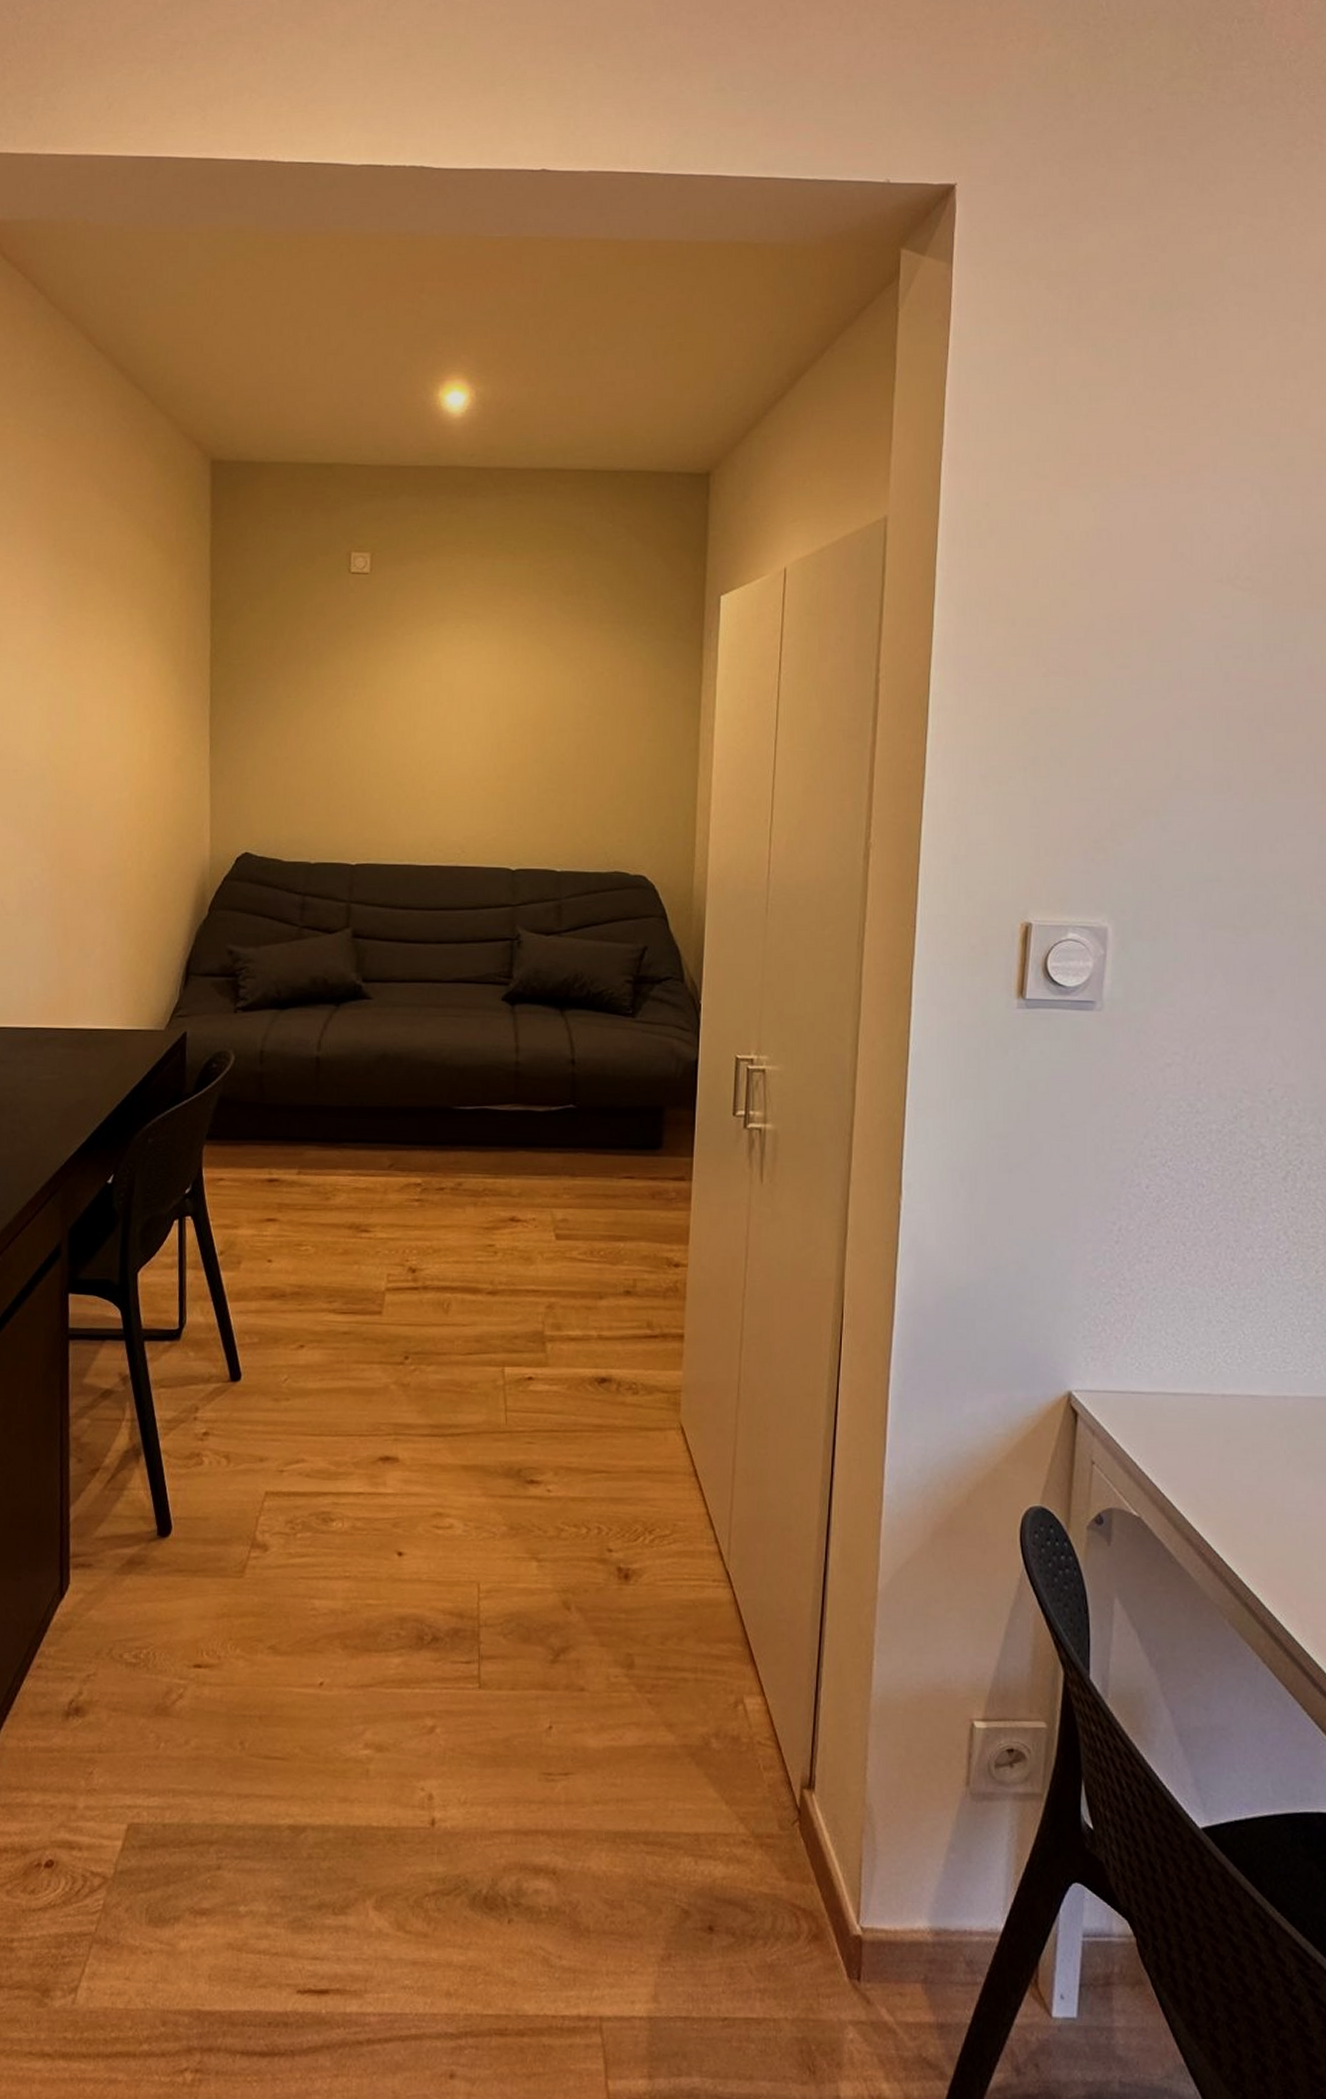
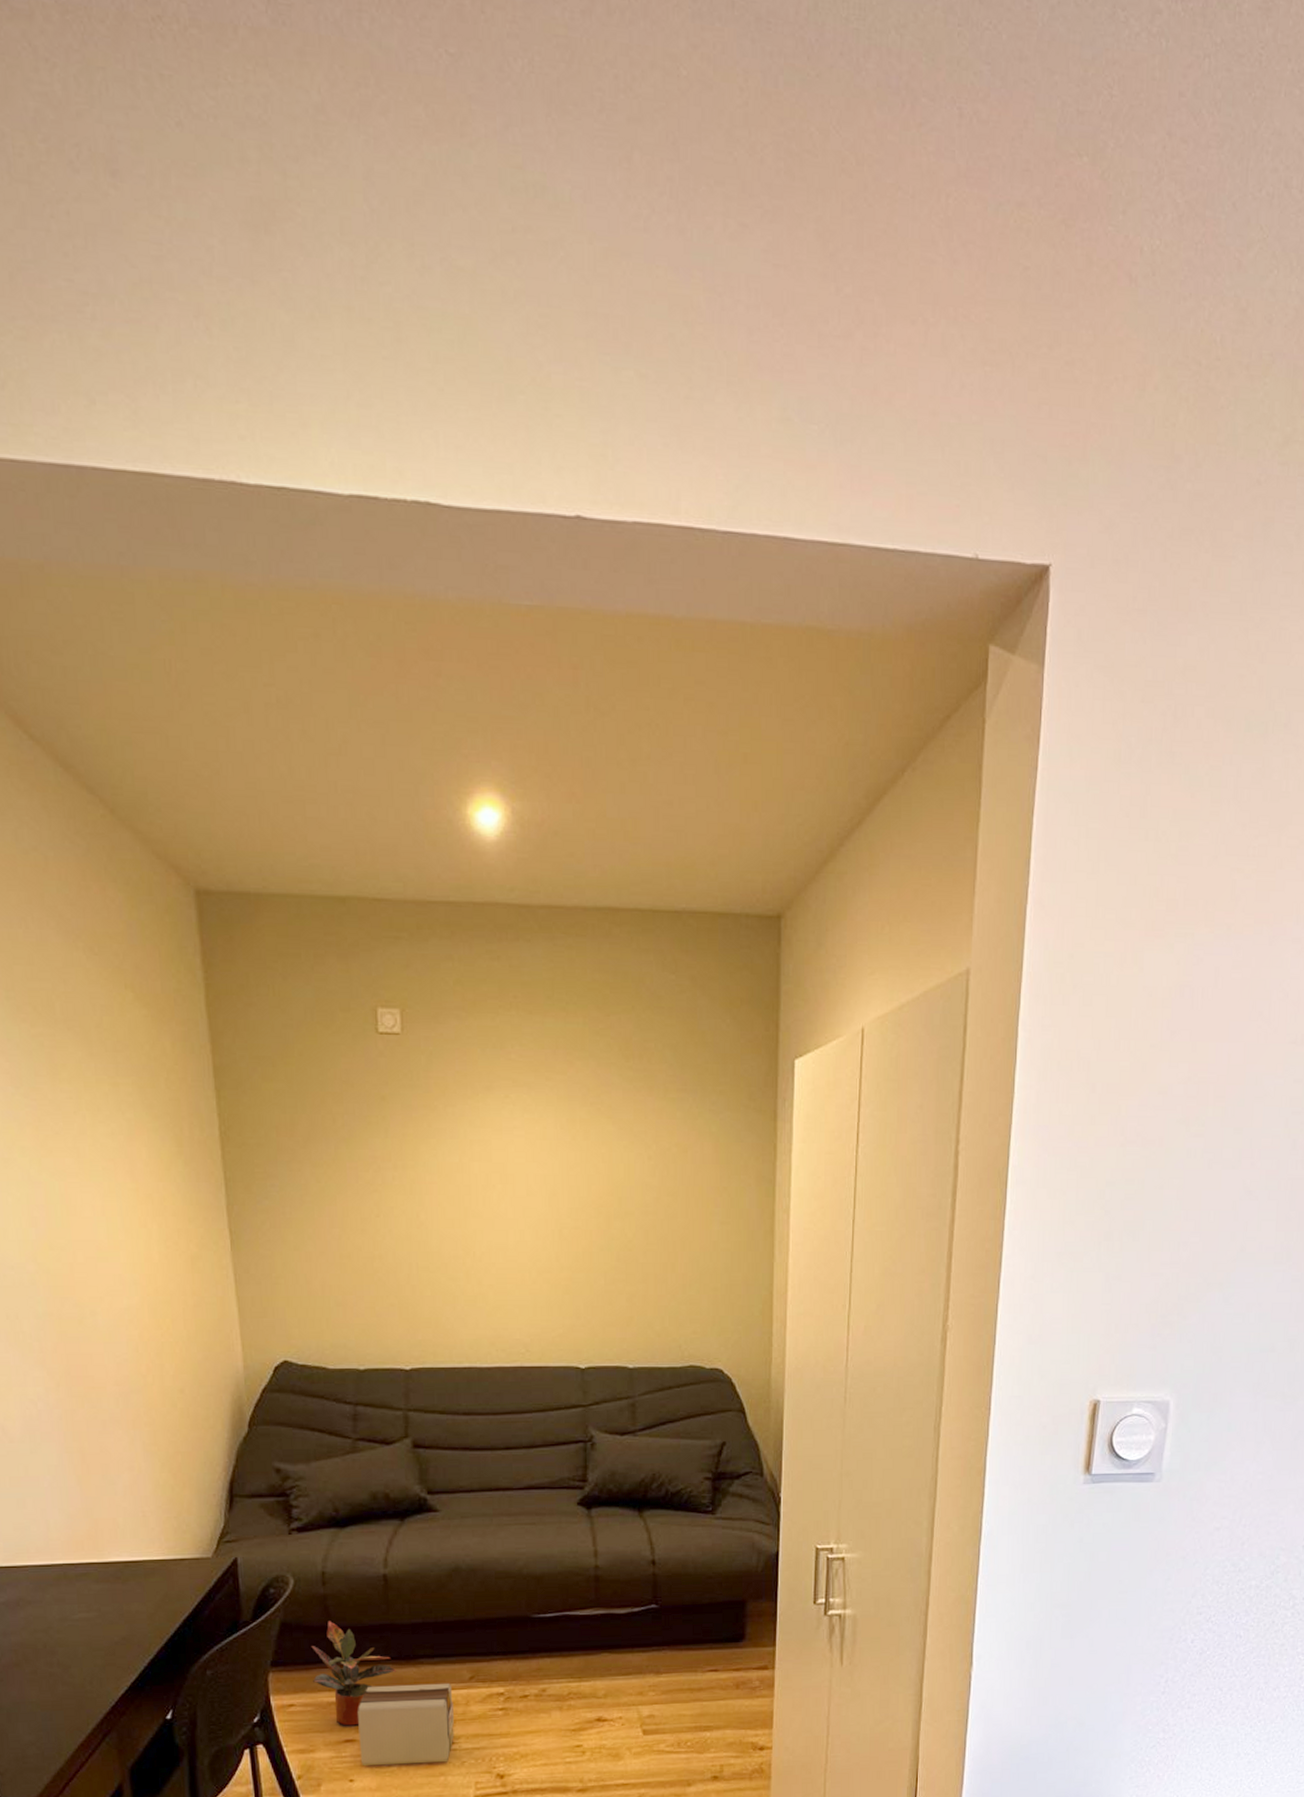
potted plant: none [243,1098,321,1205] -> present [311,1621,396,1726]
box: none [280,1166,372,1251] -> present [358,1683,454,1767]

